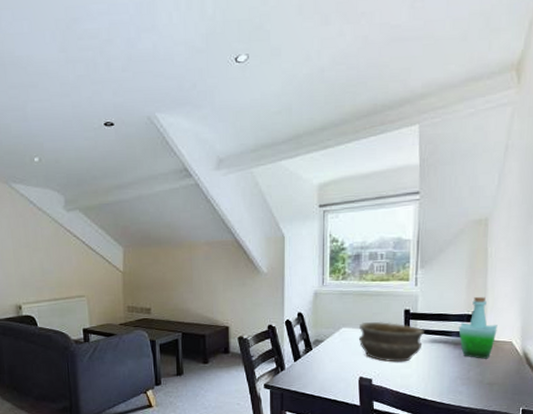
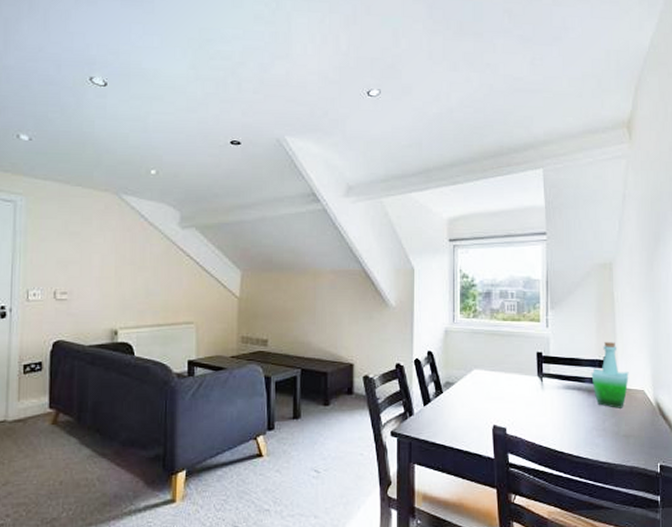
bowl: present [358,321,424,362] -> none [491,363,558,410]

